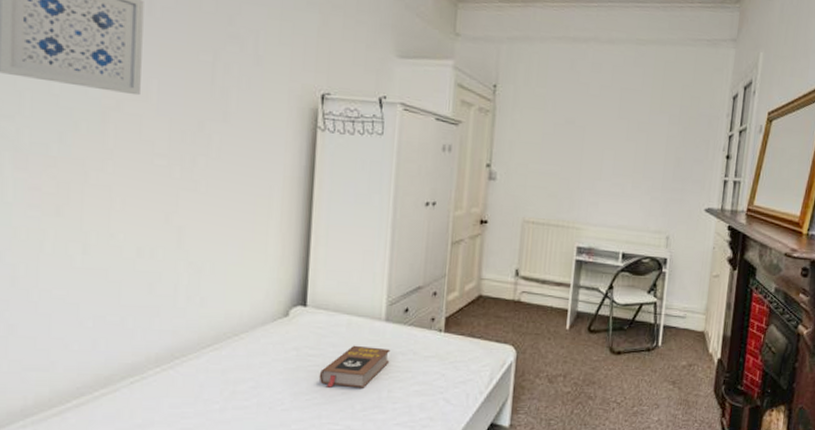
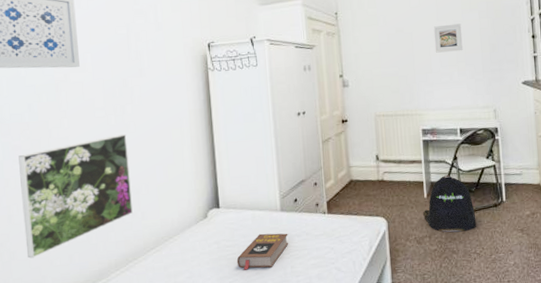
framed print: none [32,192,194,337] -> present [18,133,133,259]
backpack: none [561,305,623,375] -> present [423,174,477,233]
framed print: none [609,124,646,160] -> present [433,23,463,53]

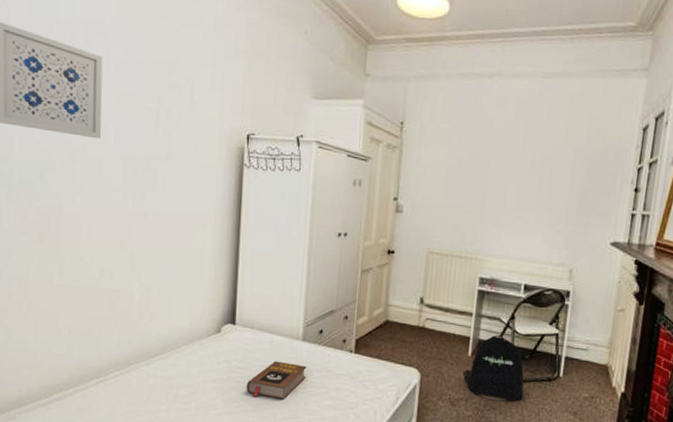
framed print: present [18,133,133,259] -> none [24,222,143,341]
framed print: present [433,23,463,53] -> none [512,158,551,193]

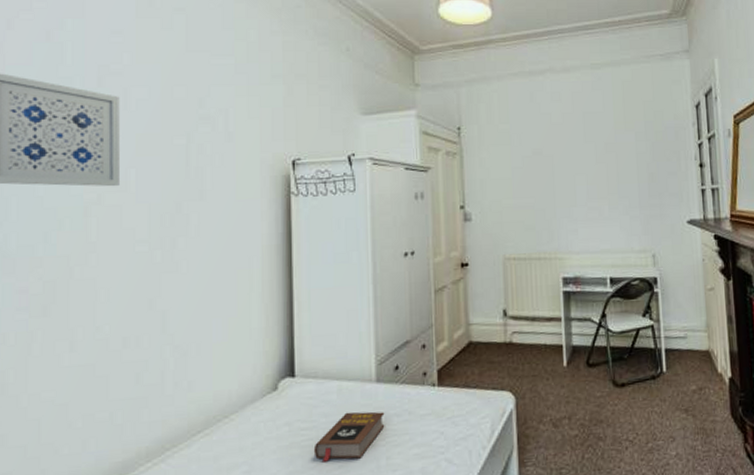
backpack: present [463,334,524,402] -> none [562,336,629,413]

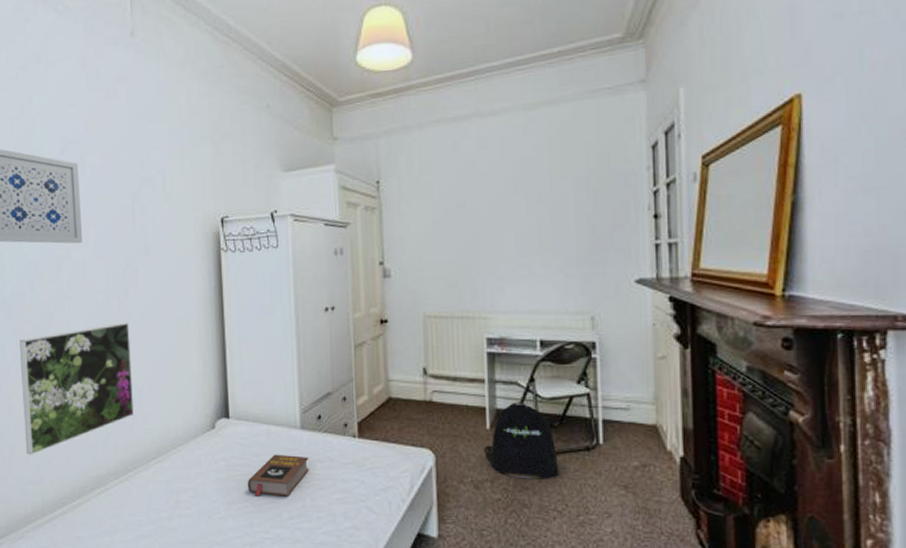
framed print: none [22,275,176,445] -> present [20,322,134,455]
backpack: none [562,336,629,413] -> present [484,401,559,479]

